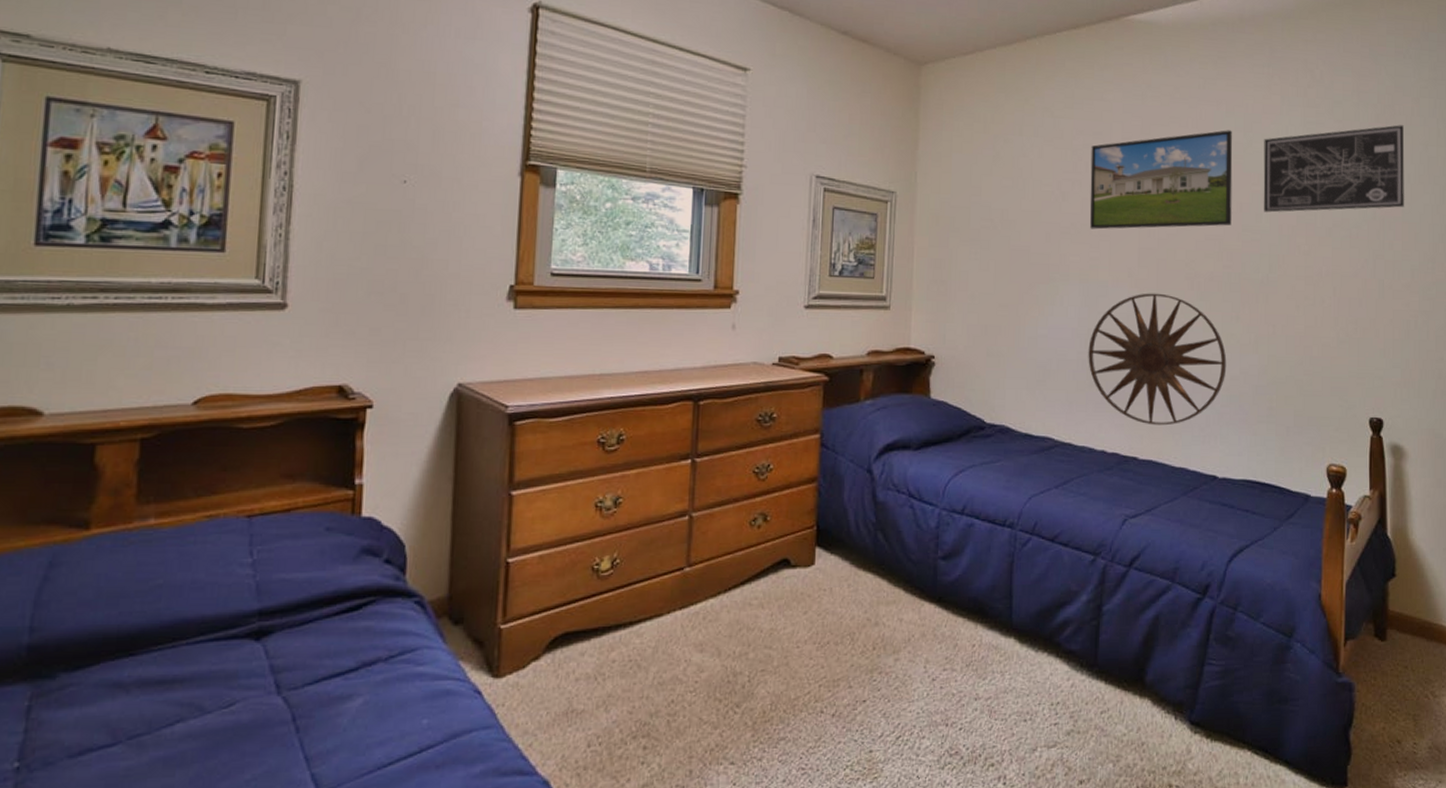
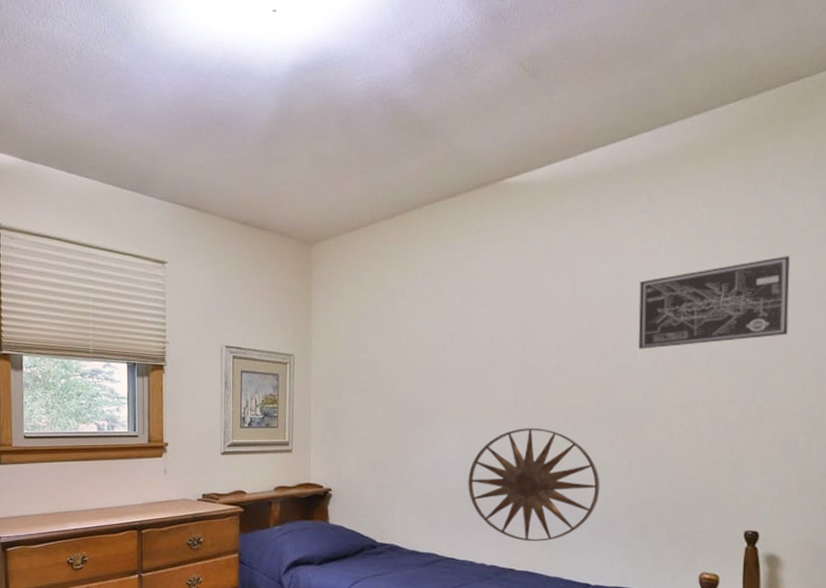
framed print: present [1090,130,1233,230] -> none [468,276,608,375]

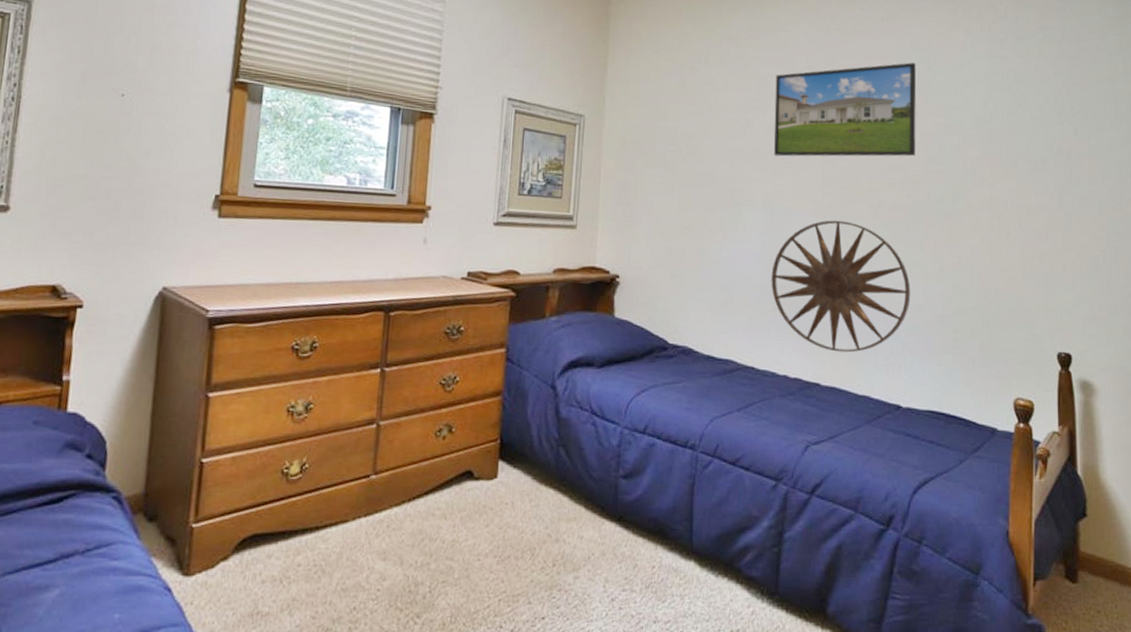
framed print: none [468,276,608,375] -> present [774,62,917,157]
wall art: present [638,256,790,349] -> none [947,61,1091,145]

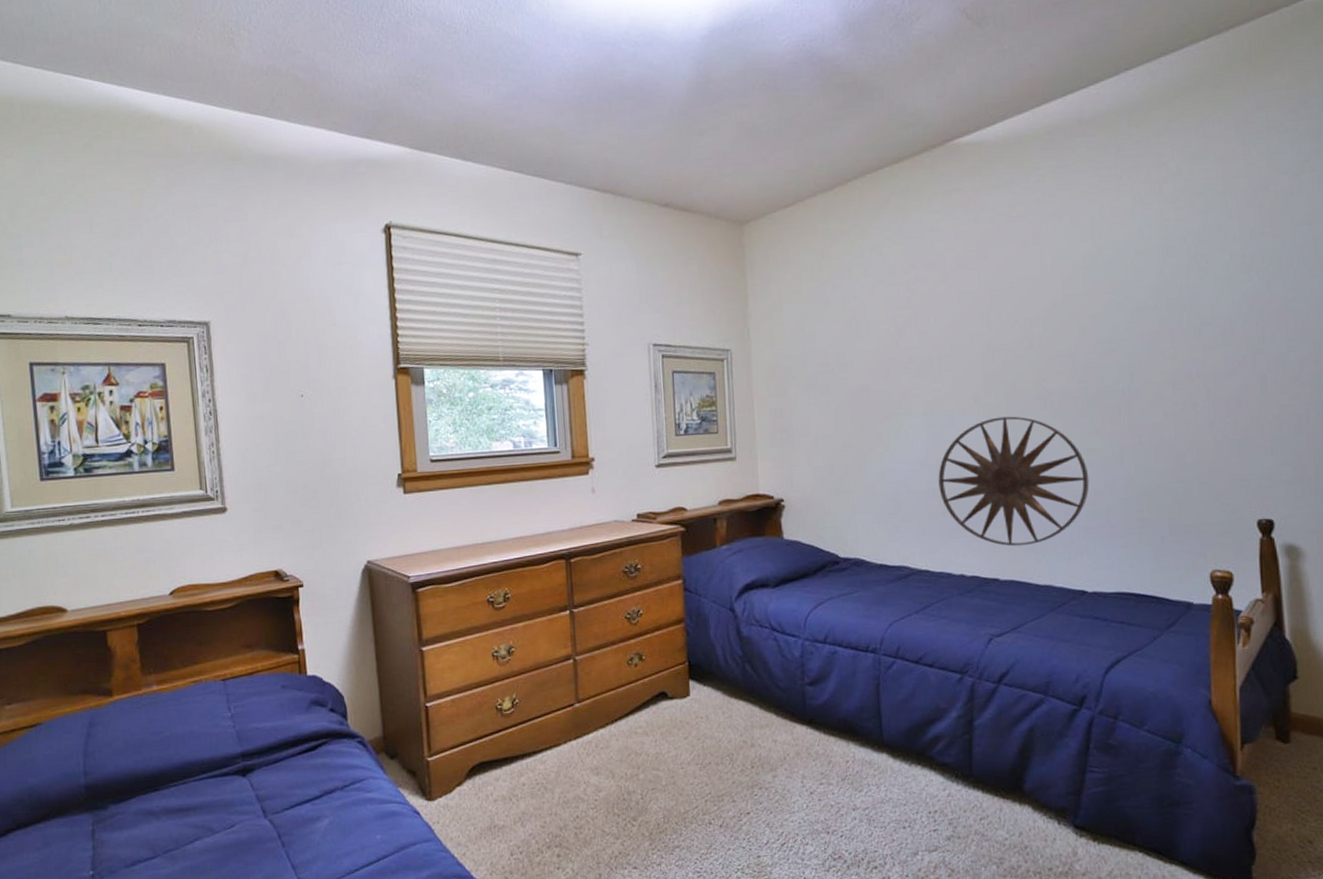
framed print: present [774,62,917,157] -> none [924,241,1084,361]

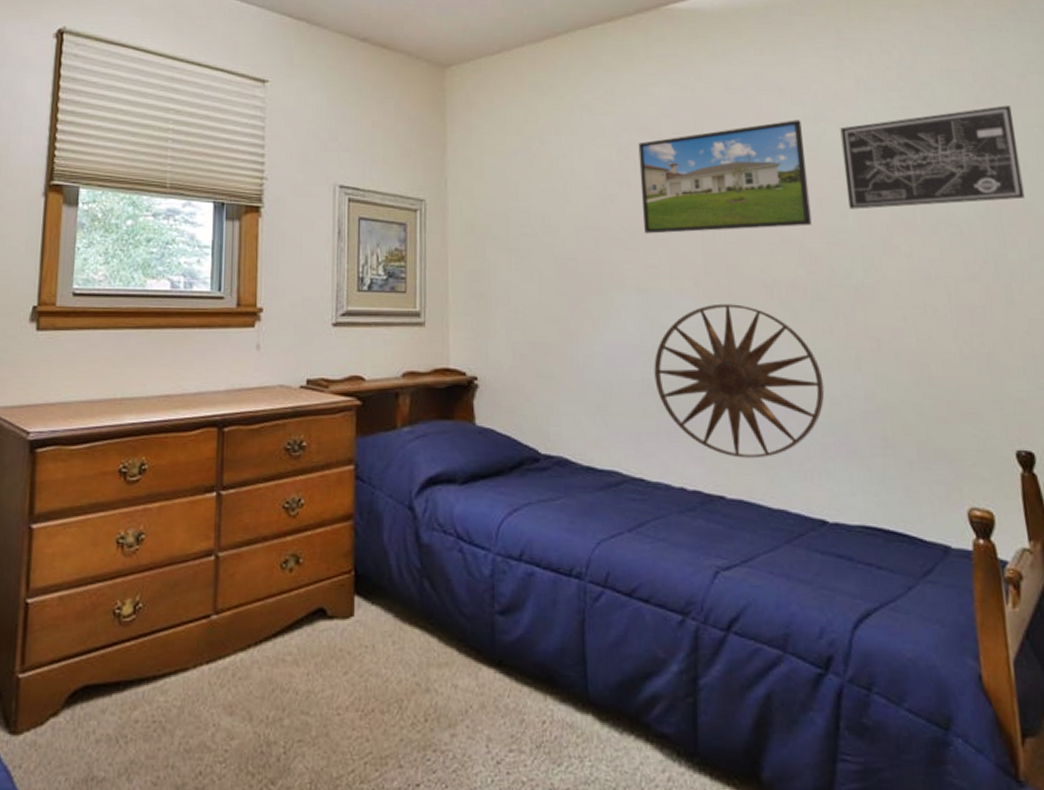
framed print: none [924,241,1084,361] -> present [638,120,812,234]
wall art: none [1115,206,1287,321] -> present [840,105,1025,210]

